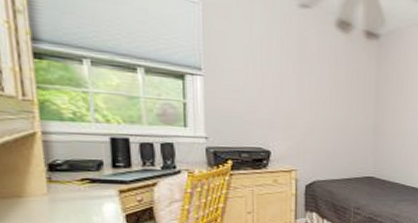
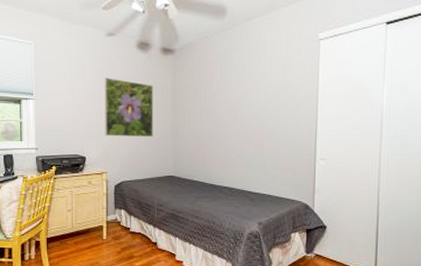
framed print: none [295,58,354,134] -> present [104,78,153,138]

